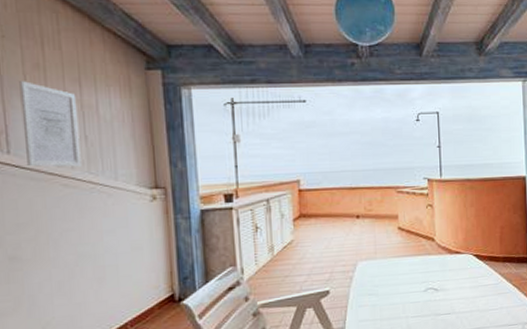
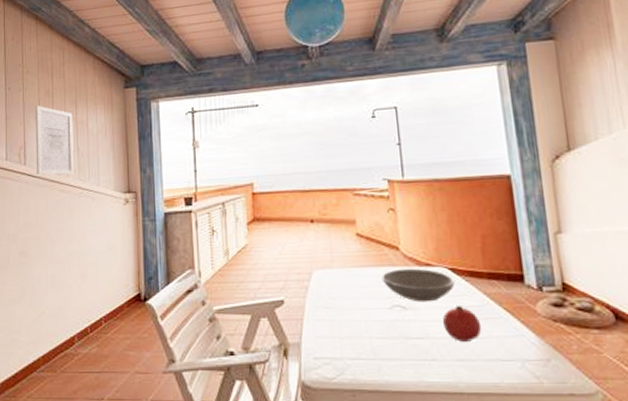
bowl: none [419,256,478,284] -> present [381,268,455,302]
fruit: none [467,285,496,314] -> present [443,306,482,342]

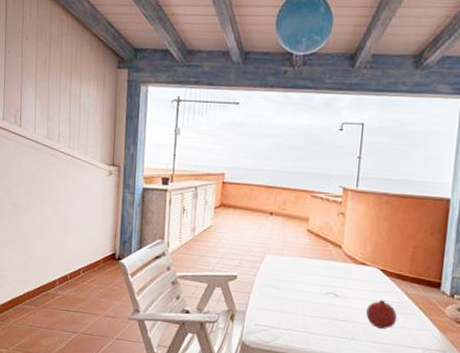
wall art: present [35,105,74,175] -> none [31,73,67,142]
bowl: present [381,268,455,302] -> none [322,263,383,294]

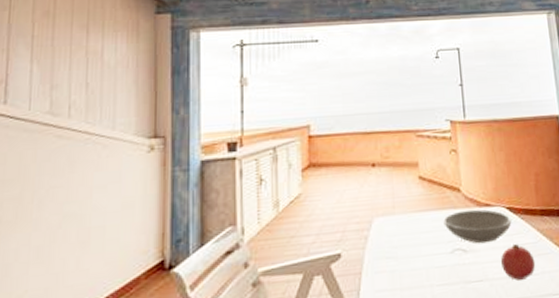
bowl: none [322,263,383,294] -> present [443,209,512,244]

